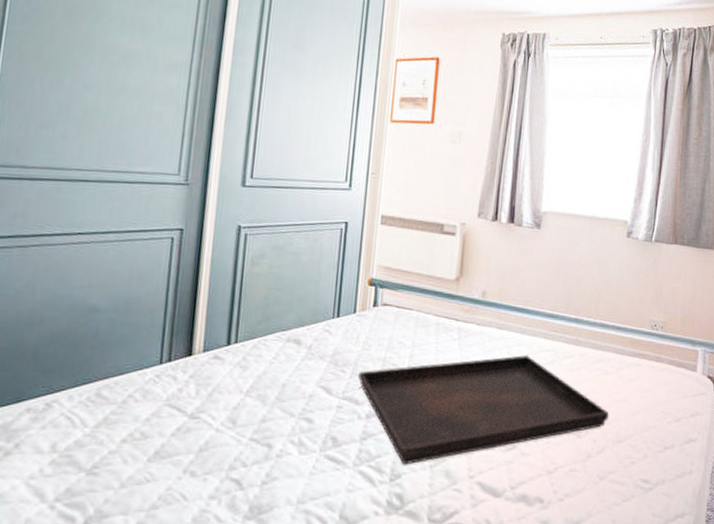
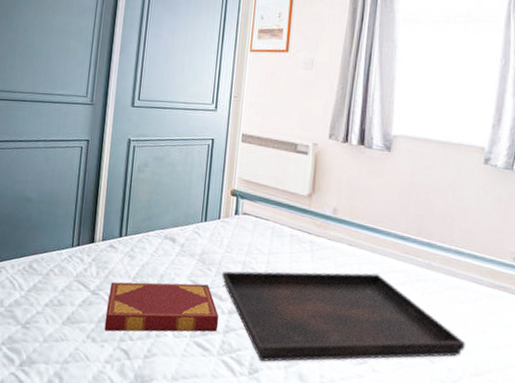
hardback book: none [207,389,355,461] -> present [104,281,219,332]

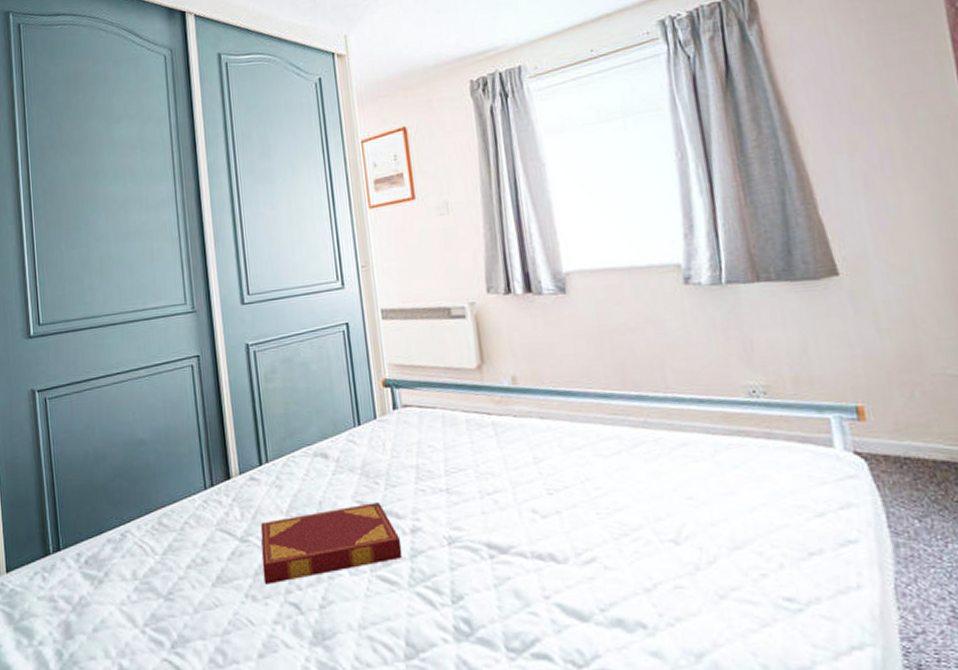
serving tray: present [222,271,465,362] -> none [393,445,714,585]

